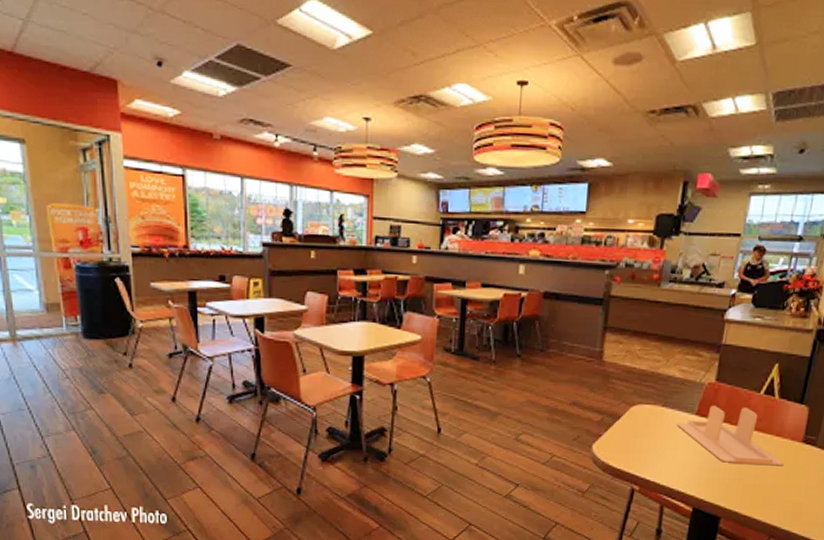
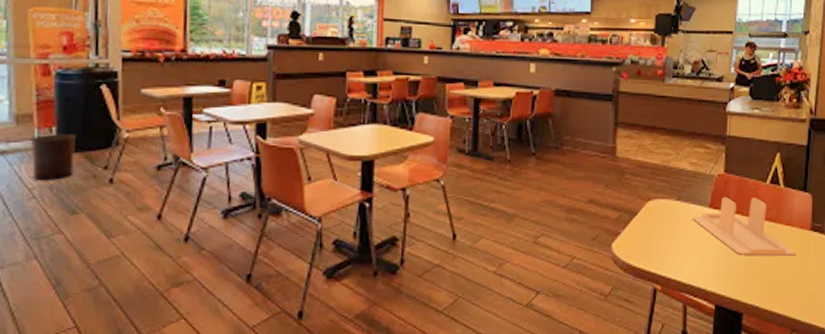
waste bin: none [59,322,99,364] -> present [30,134,76,182]

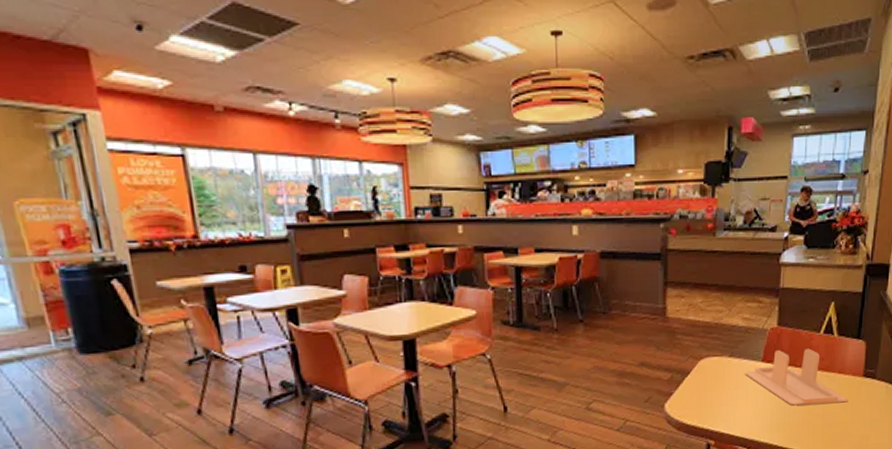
waste bin: present [30,134,76,182] -> none [46,334,101,385]

